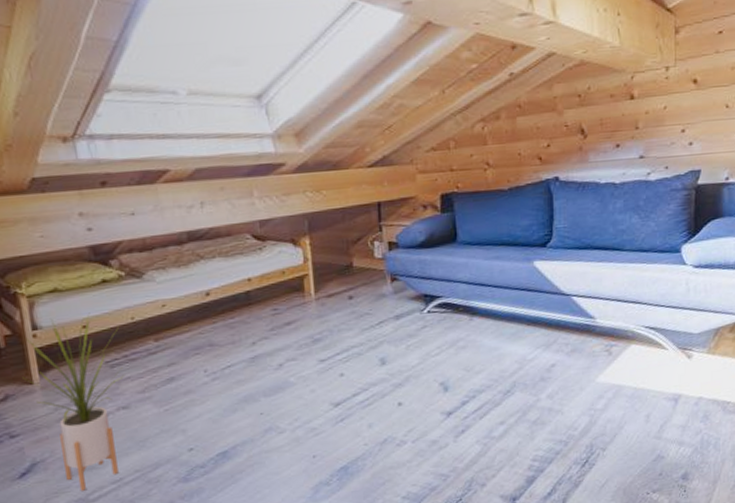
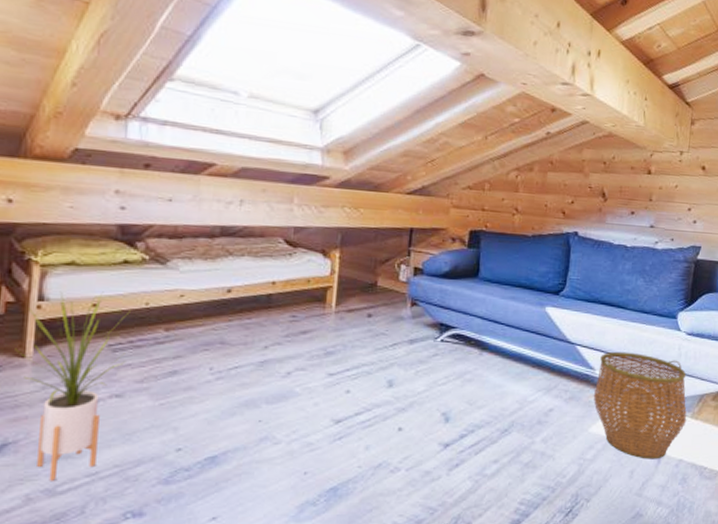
basket: none [596,295,703,402] -> present [593,351,687,459]

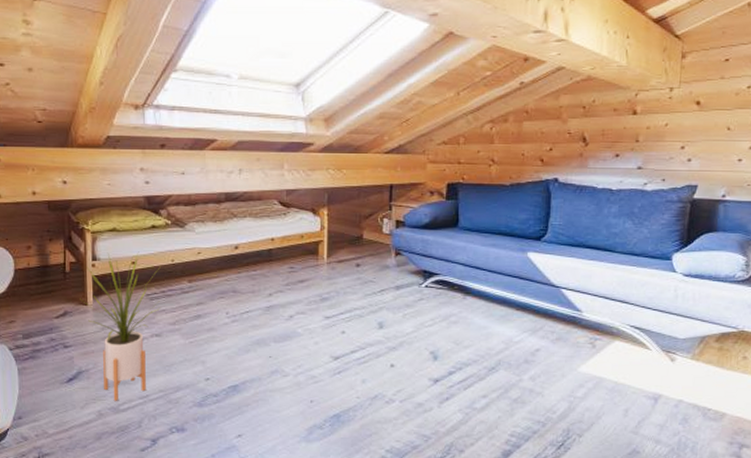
basket: present [593,351,687,459] -> none [581,294,686,399]

